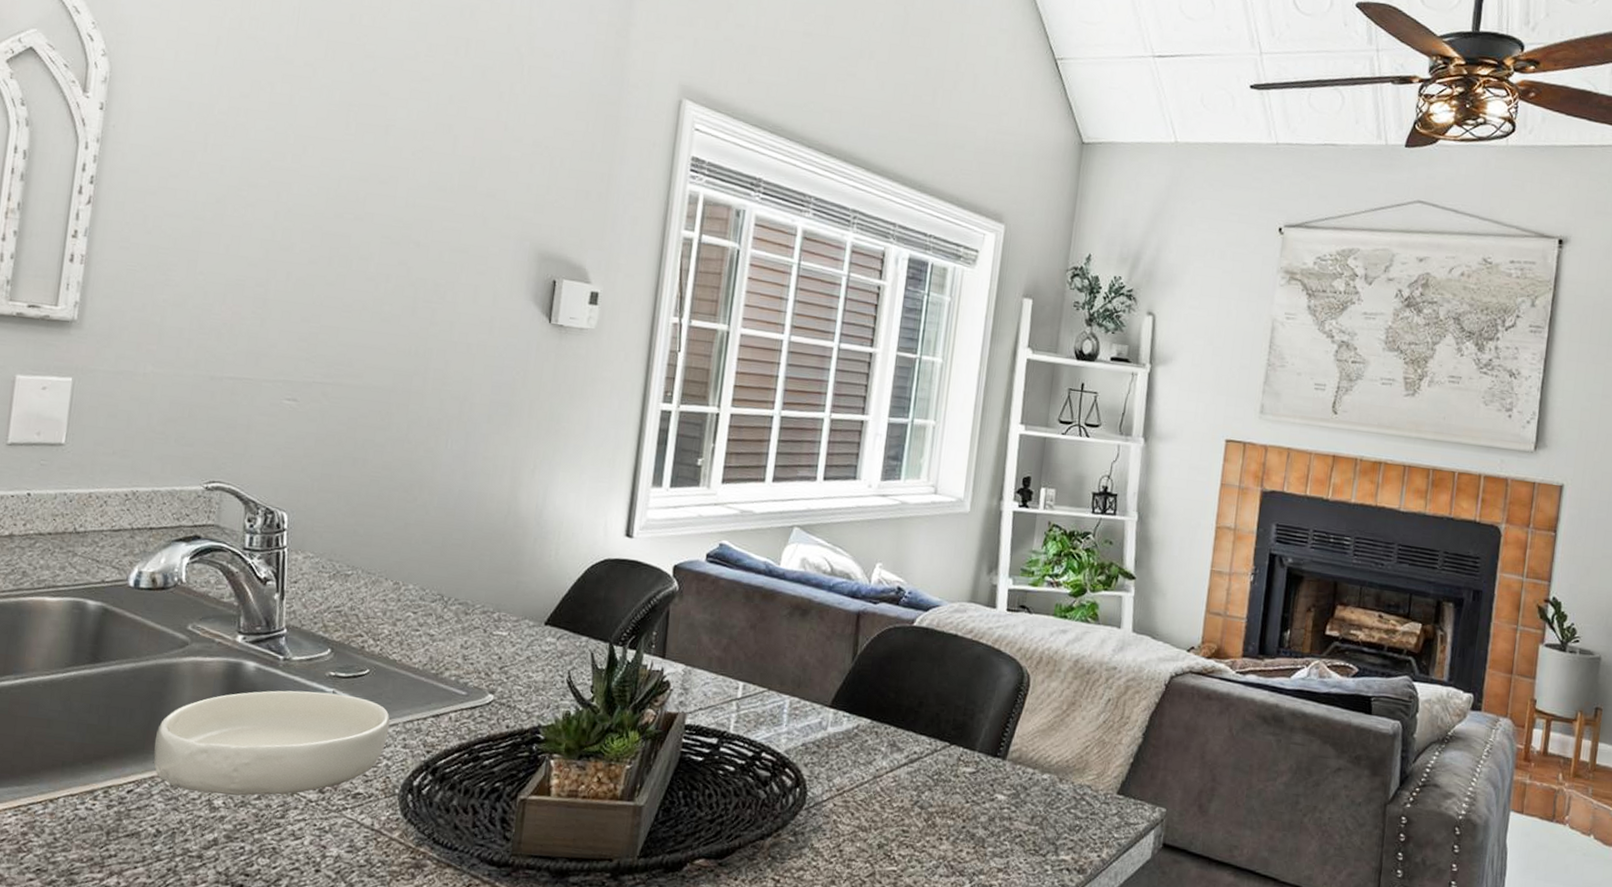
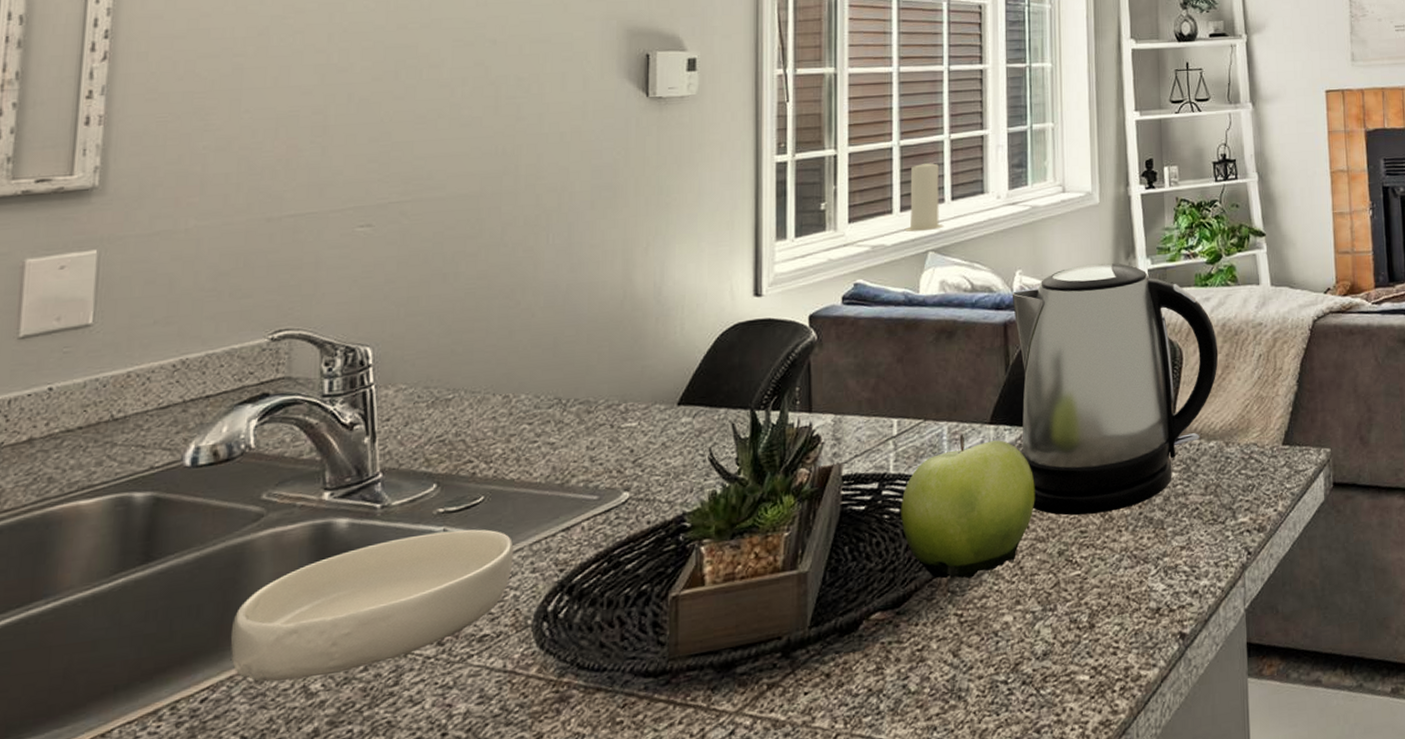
fruit: none [734,711,866,849] -> present [901,434,1035,579]
candle: none [774,438,816,507] -> present [904,163,944,232]
kettle: none [856,570,1068,819] -> present [1012,263,1219,516]

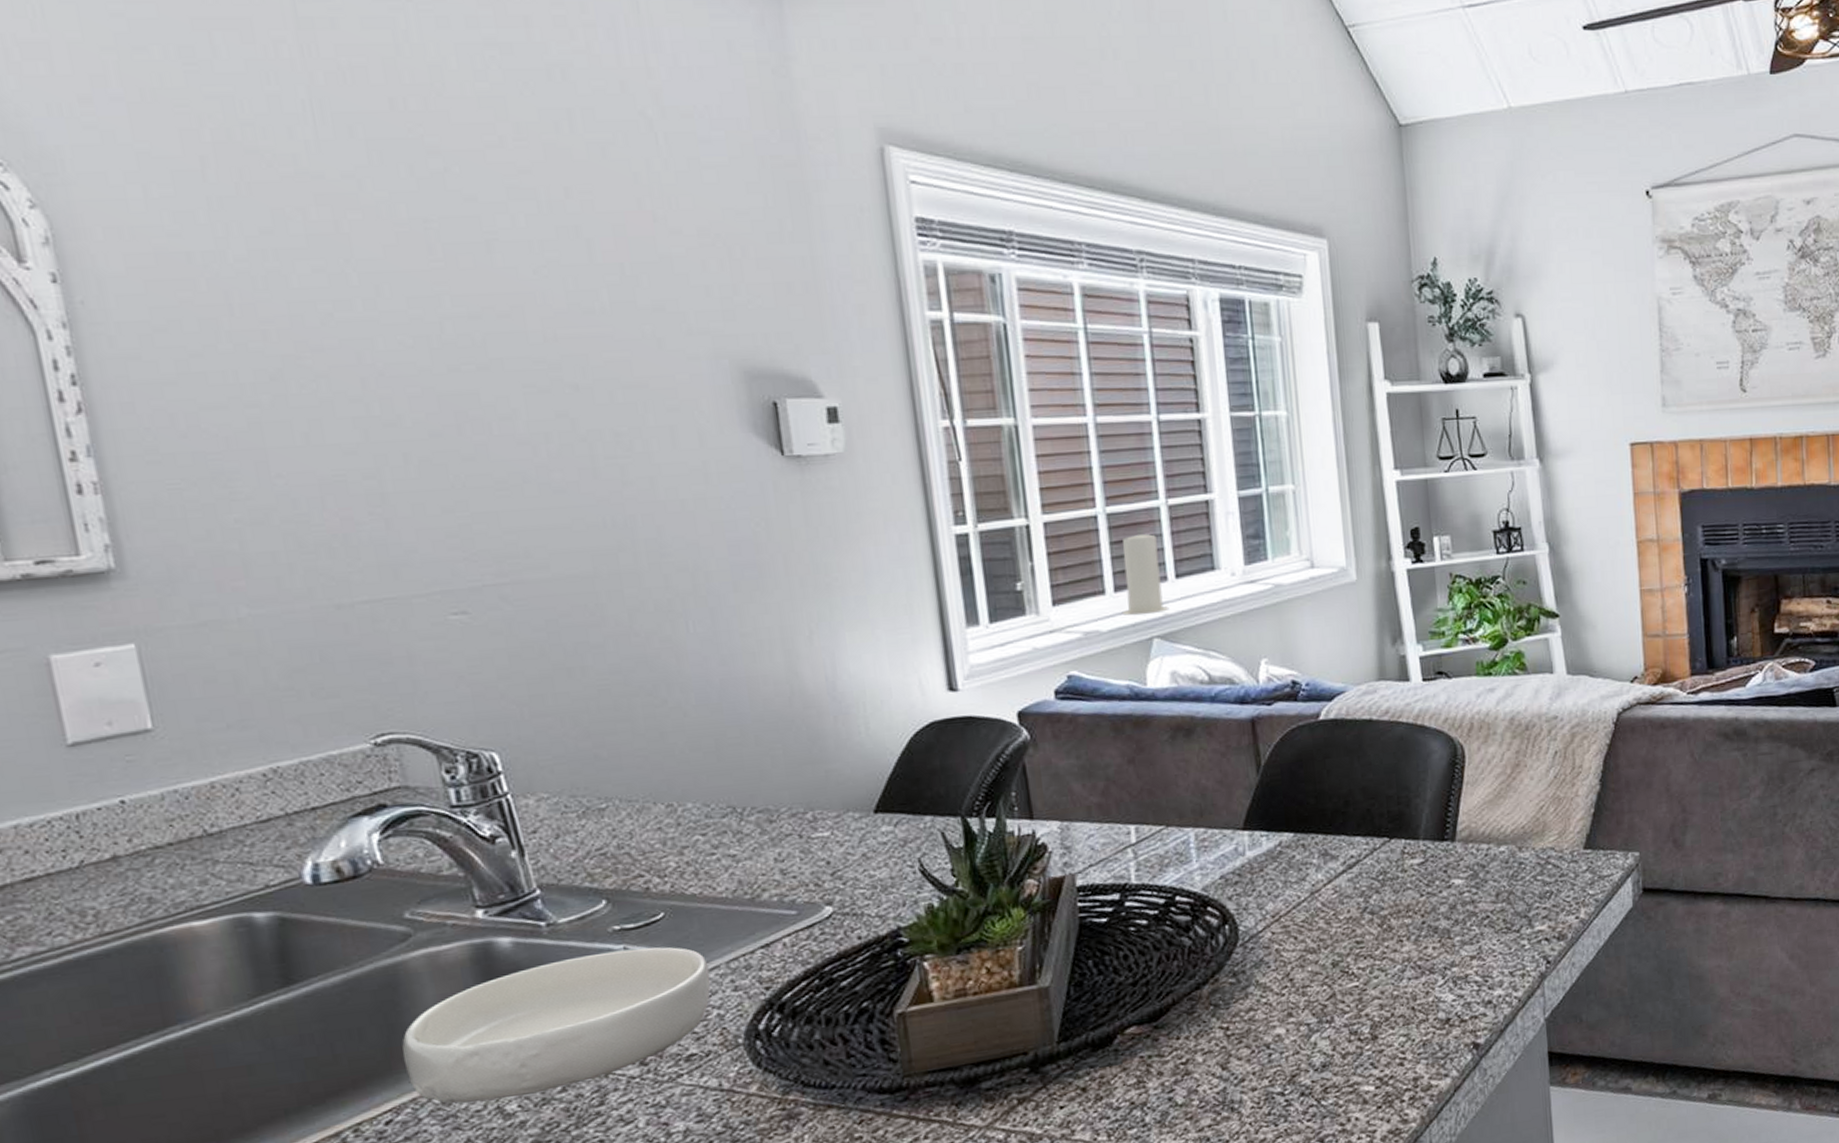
fruit: present [901,434,1035,579] -> none [1148,841,1302,992]
kettle: present [1012,263,1219,516] -> none [1258,649,1507,926]

